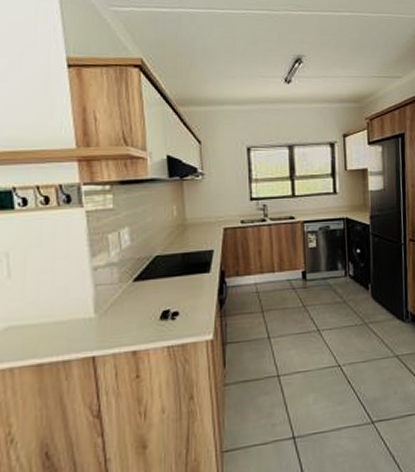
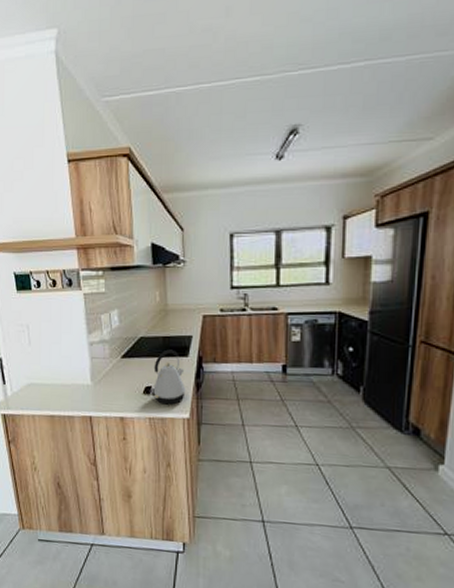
kettle: none [172,266,208,328] -> present [153,349,186,405]

